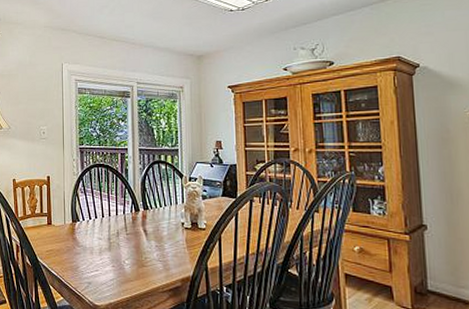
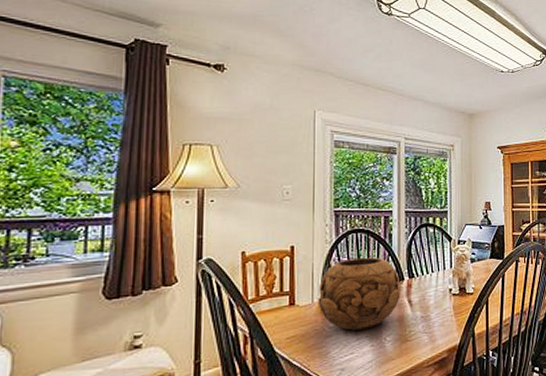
decorative bowl: none [69,189,137,251] -> present [318,257,401,331]

